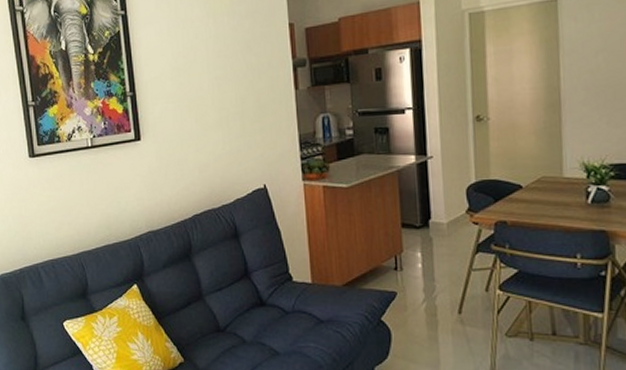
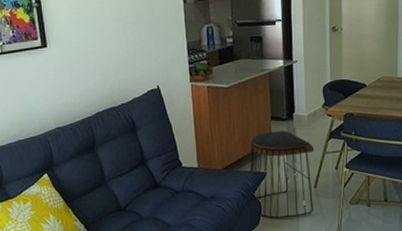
stool: none [375,241,458,351] -> present [249,130,315,219]

